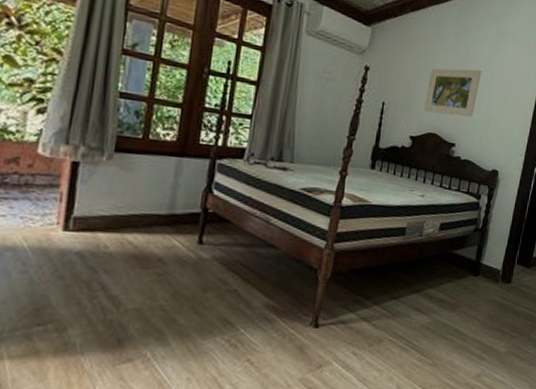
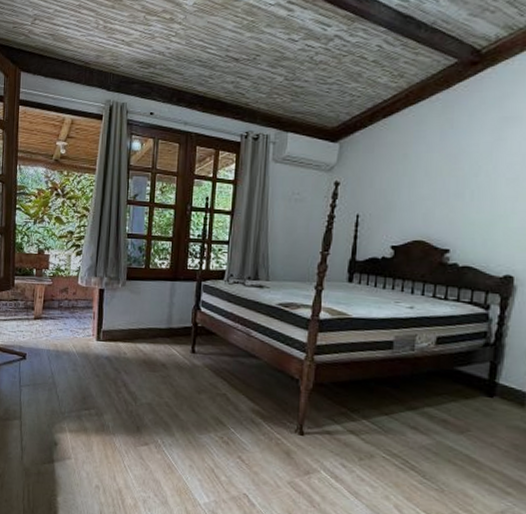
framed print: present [423,68,482,117] -> none [406,164,480,220]

